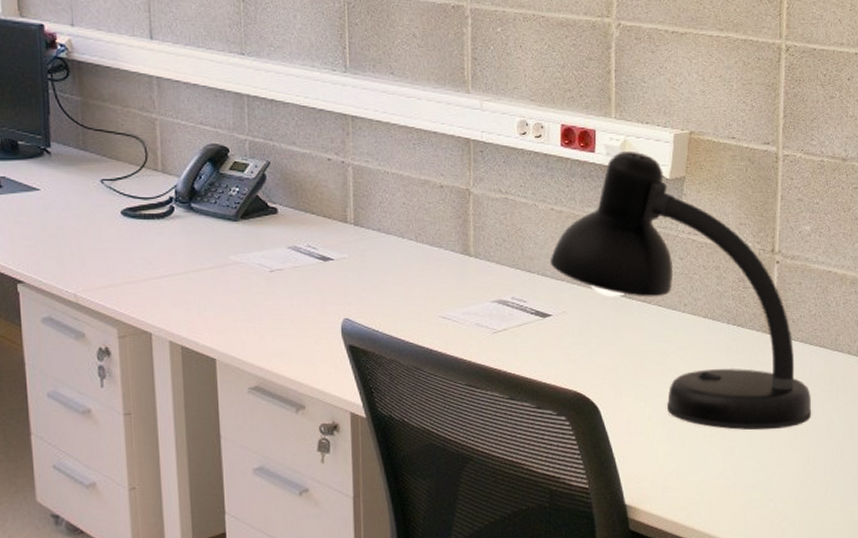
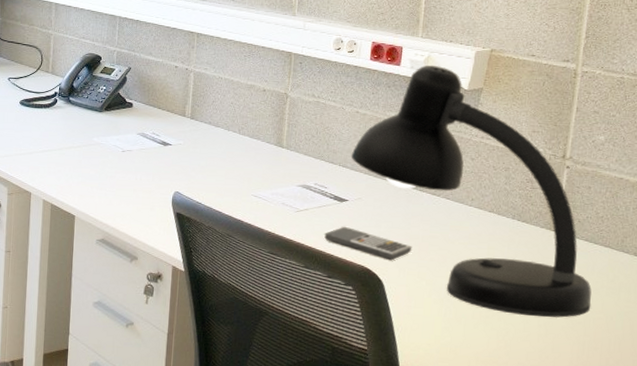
calculator: none [529,346,627,382] -> present [324,226,413,261]

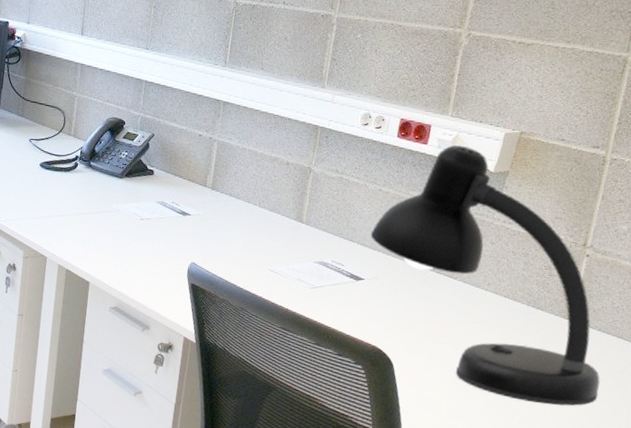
calculator: present [324,226,413,261] -> none [337,305,425,342]

